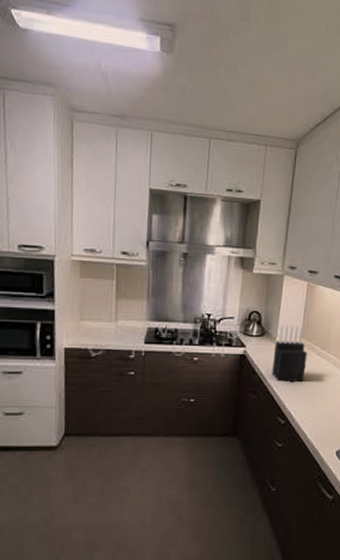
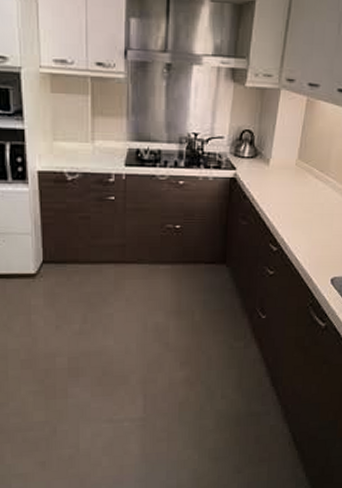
knife block: present [272,324,307,383] -> none [264,145,304,208]

